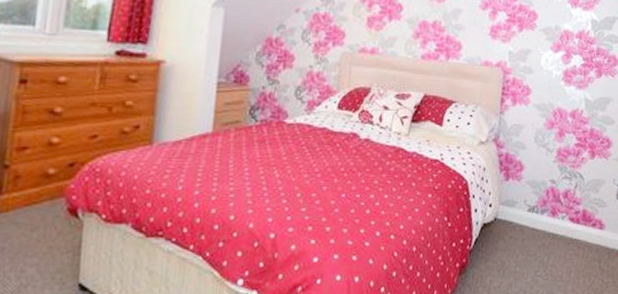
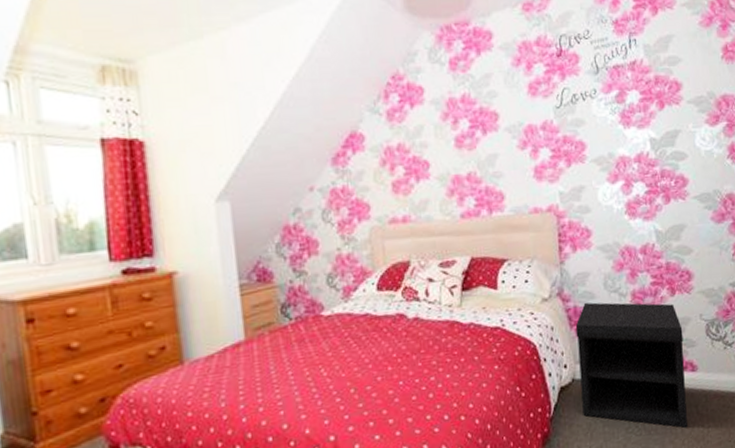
nightstand: none [499,152,597,280] -> present [575,302,688,428]

